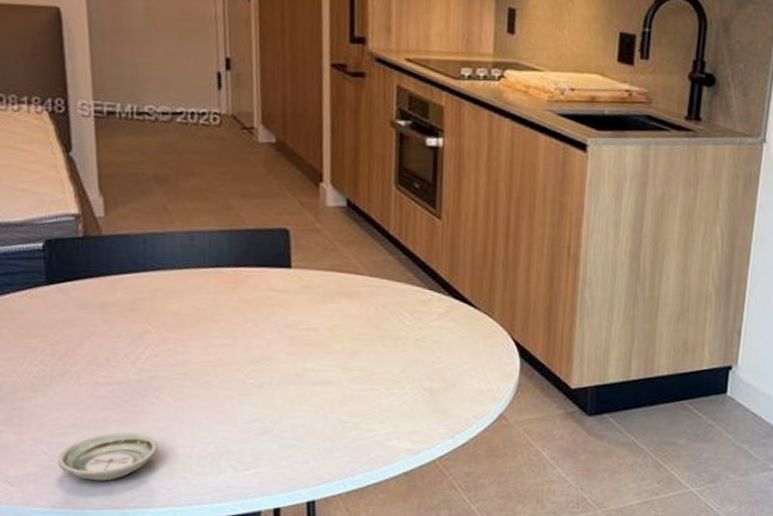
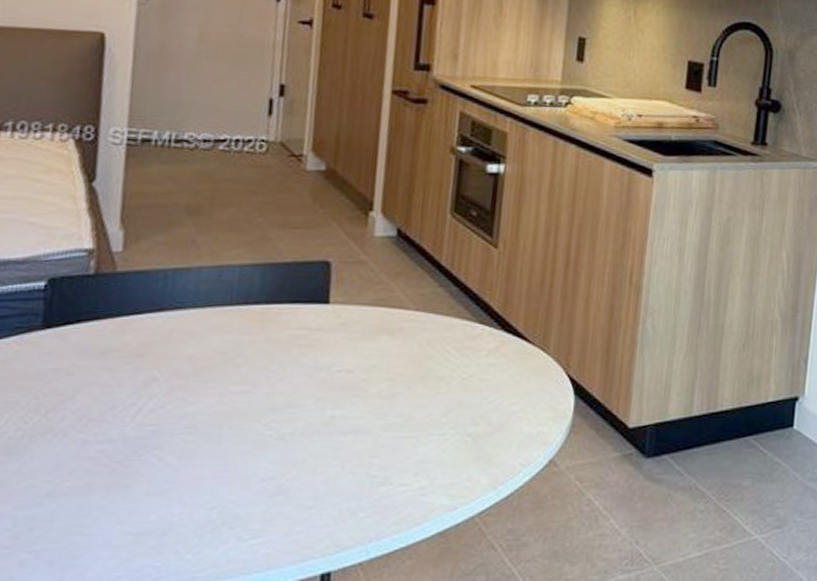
saucer: present [57,432,158,481] -> none [21,499,149,562]

